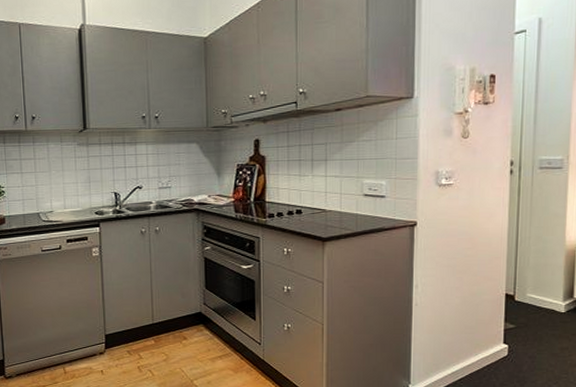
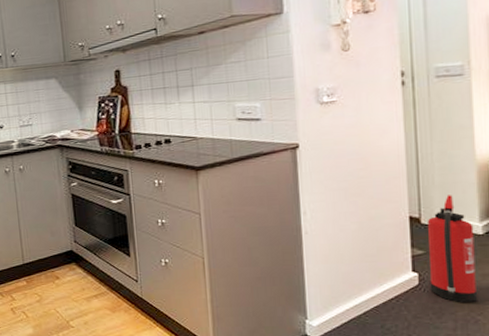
fire extinguisher: none [517,276,558,373] -> present [427,195,478,303]

